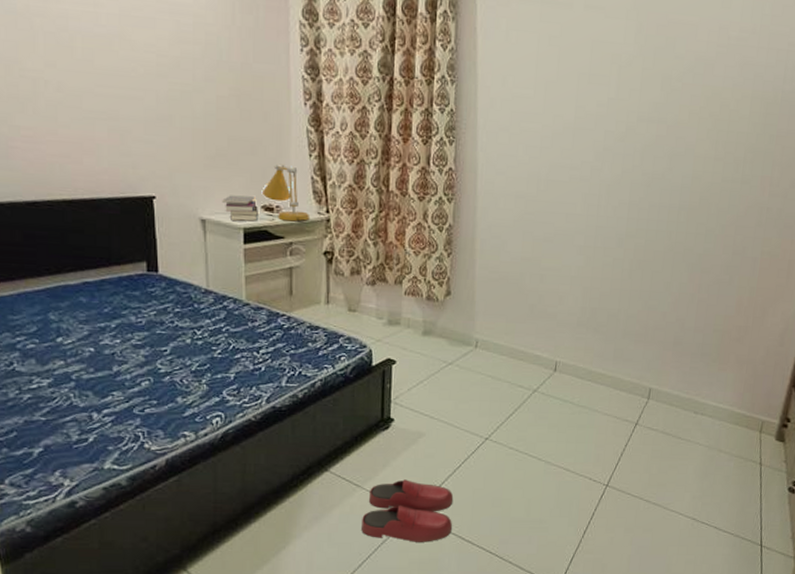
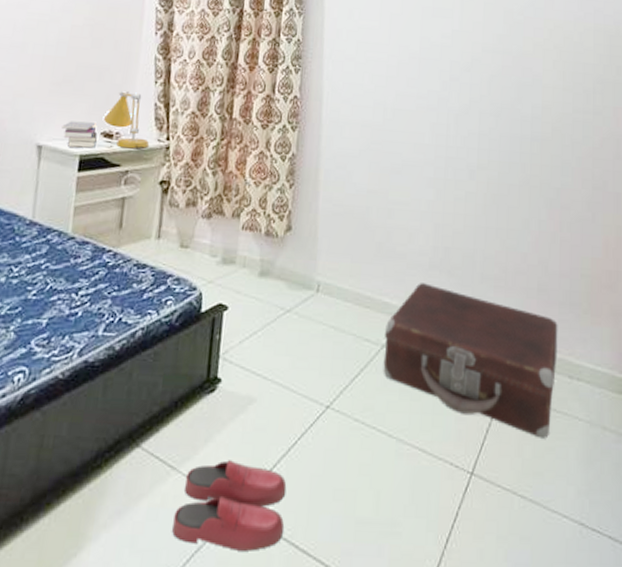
suitcase: none [534,339,689,459] -> present [383,283,558,438]

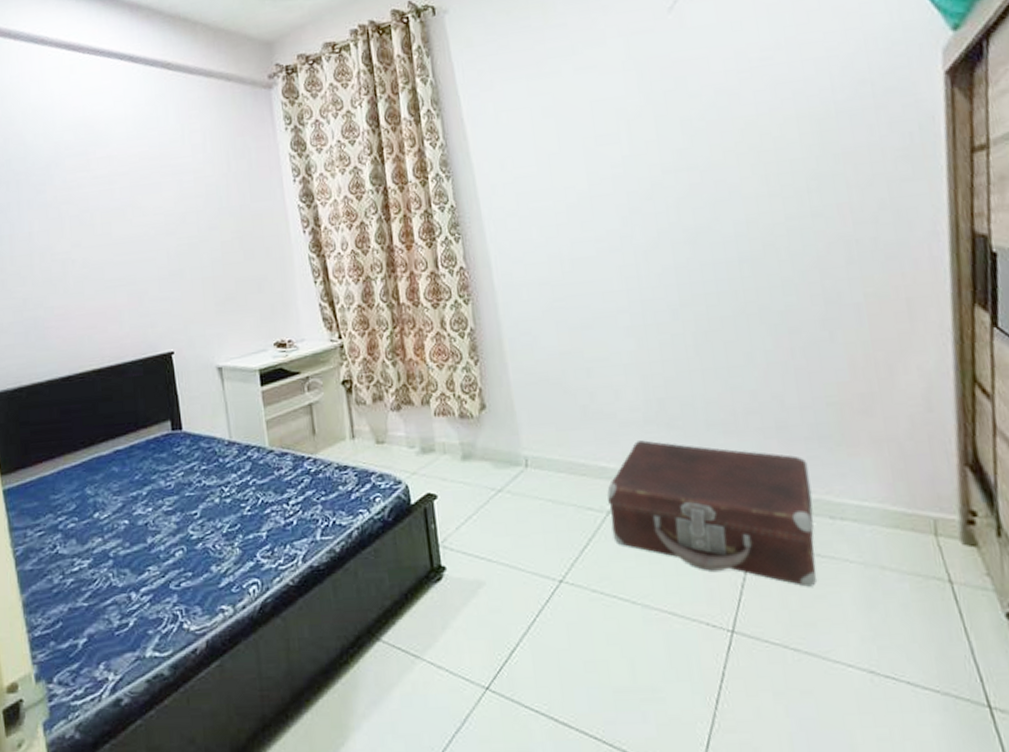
books: present [62,121,98,148] -> none [236,335,272,365]
table lamp: present [103,91,150,149] -> none [272,297,324,355]
slippers: present [172,460,287,551] -> none [427,644,539,729]

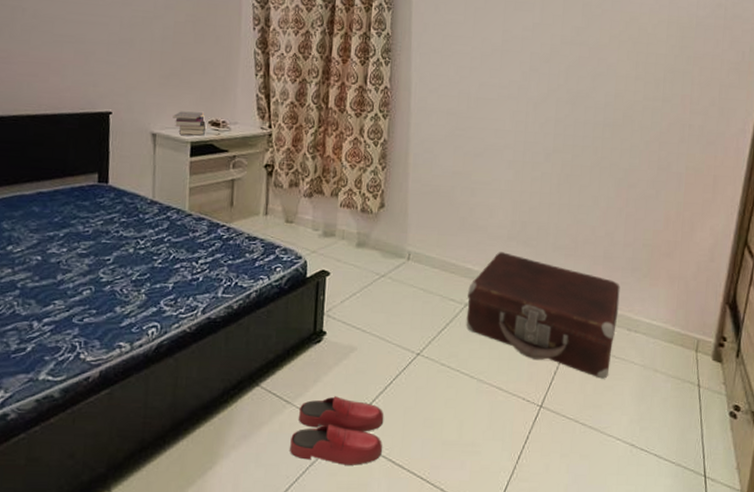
books: none [236,335,272,365] -> present [173,111,206,136]
slippers: none [427,644,539,729] -> present [290,396,384,465]

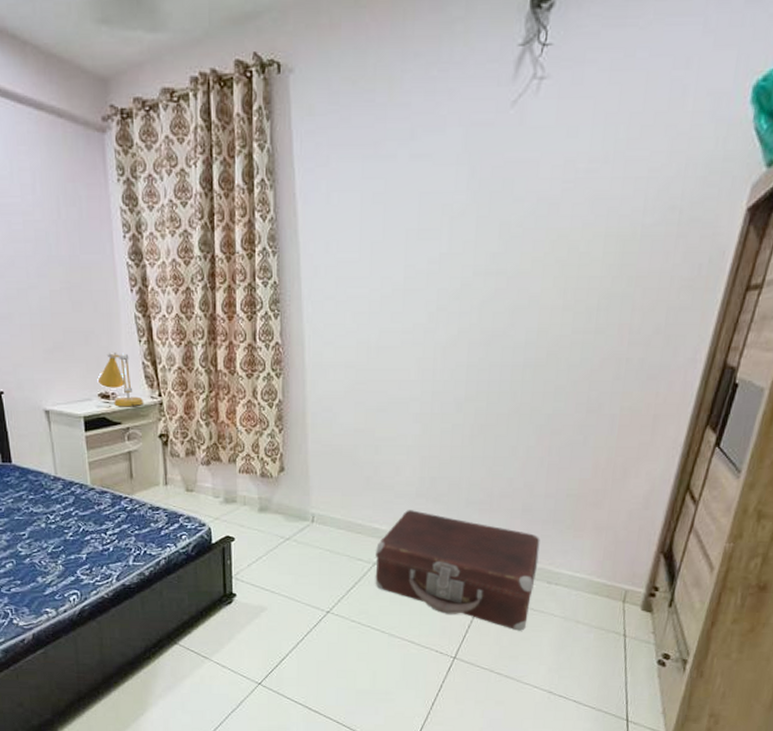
books: present [173,111,206,136] -> none [62,385,96,411]
table lamp: none [209,83,254,137] -> present [97,353,144,407]
slippers: present [290,396,384,465] -> none [212,652,298,712]

